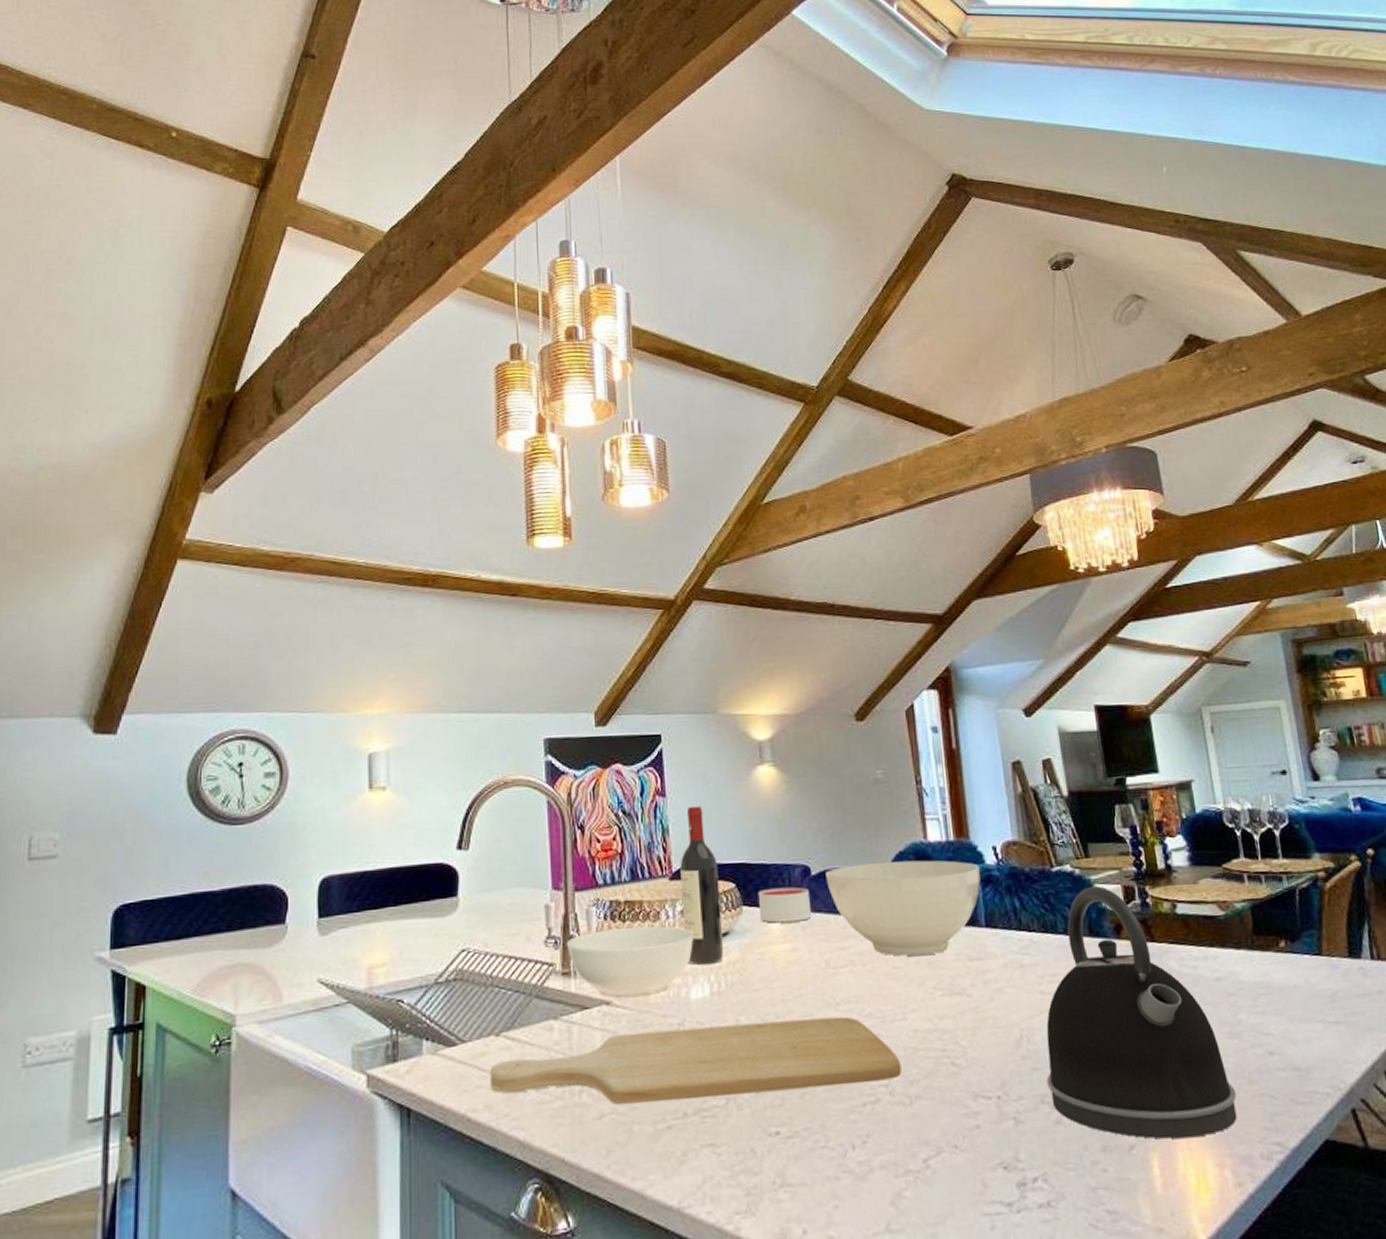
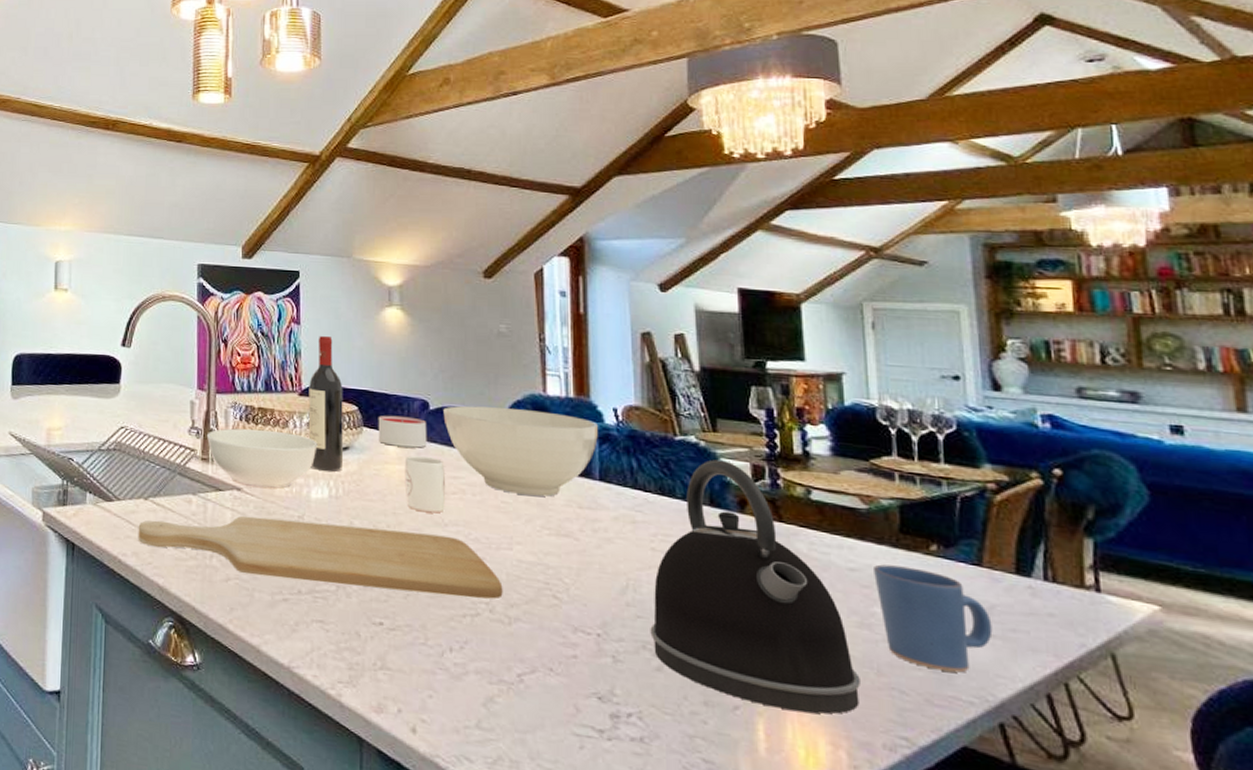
mug: none [789,929,836,994] -> present [404,456,446,514]
mug: none [1236,967,1337,1067] -> present [874,564,993,673]

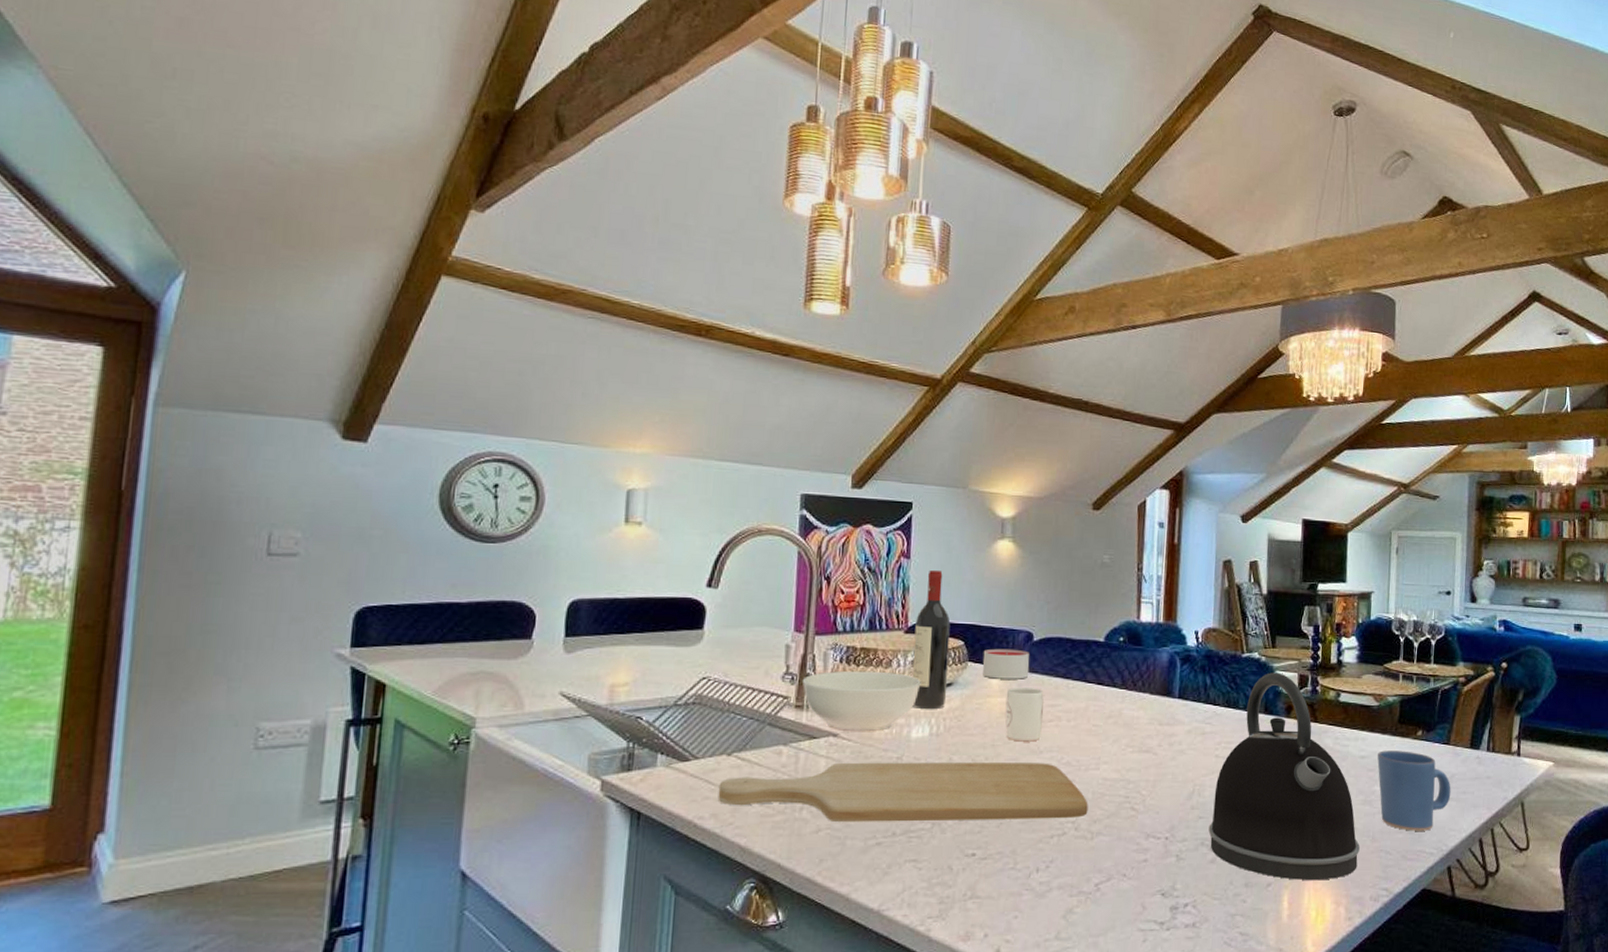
bowl: present [443,405,598,497] -> none [1046,635,1181,717]

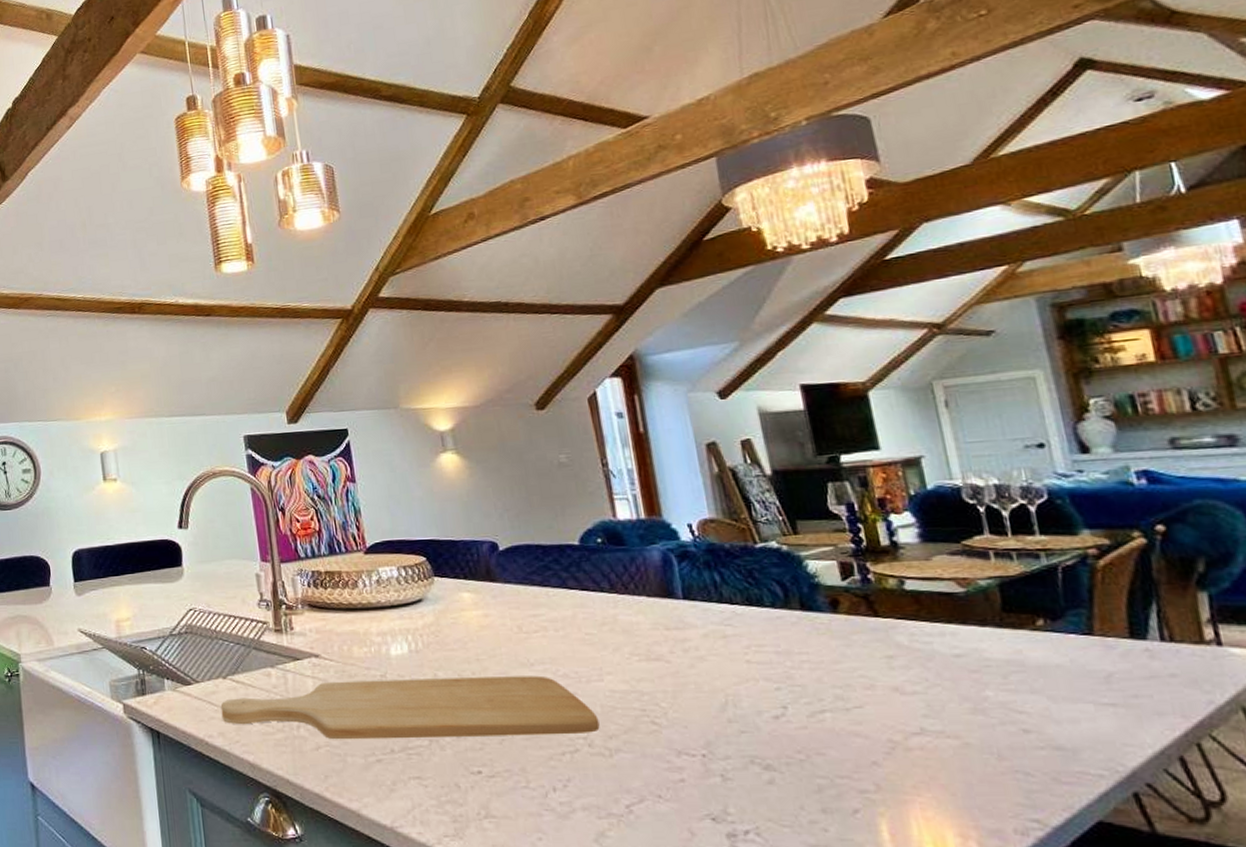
bowl: present [802,670,921,732] -> none [276,592,391,652]
wine bottle: present [912,571,951,709] -> none [372,491,420,626]
candle: present [982,648,1030,679] -> none [447,560,502,592]
mug: present [1004,687,1044,742] -> none [481,598,529,655]
kettle: present [1208,672,1360,881] -> none [754,562,984,808]
mug: present [1377,750,1451,831] -> none [980,645,1114,747]

